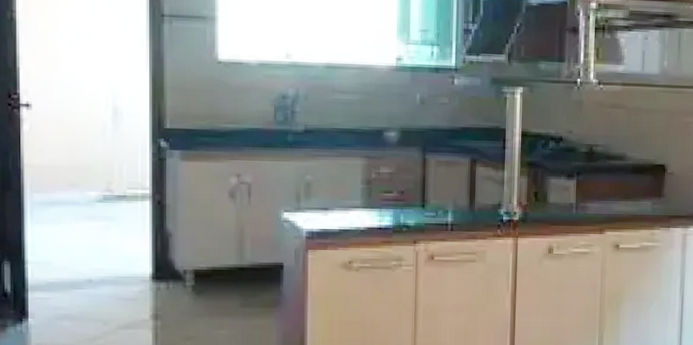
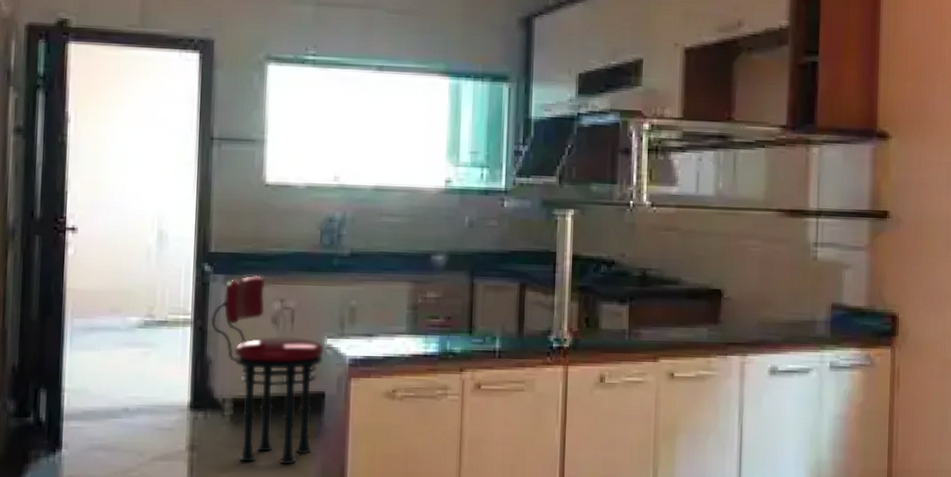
stool: none [169,150,281,332] -> present [210,275,324,465]

